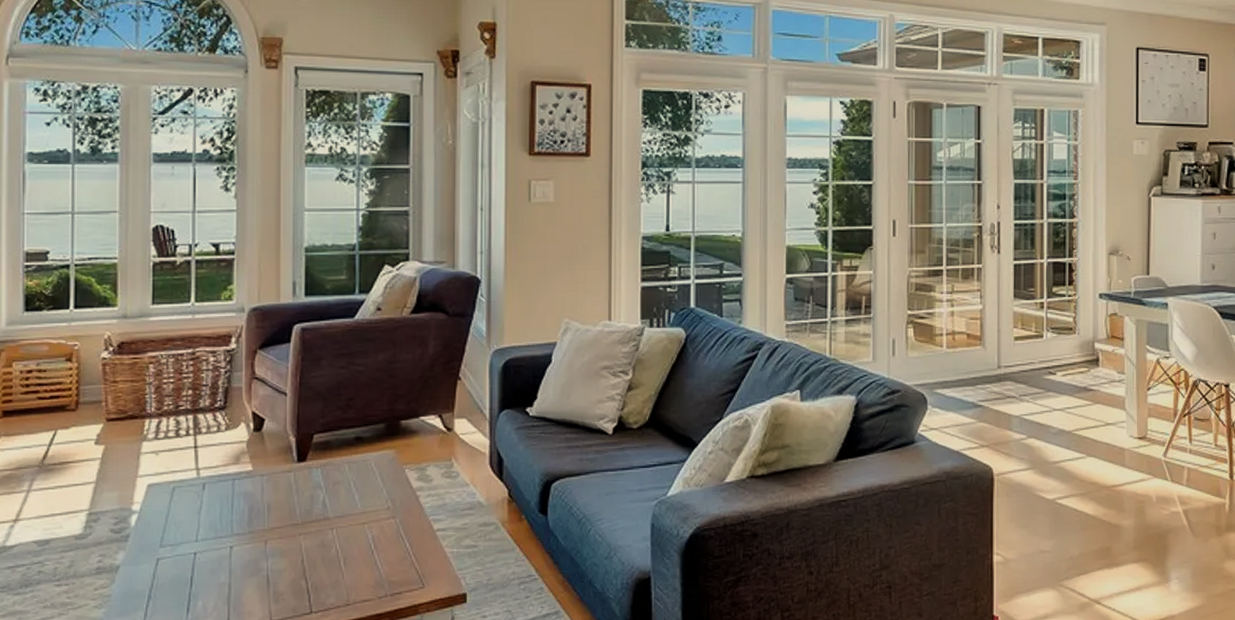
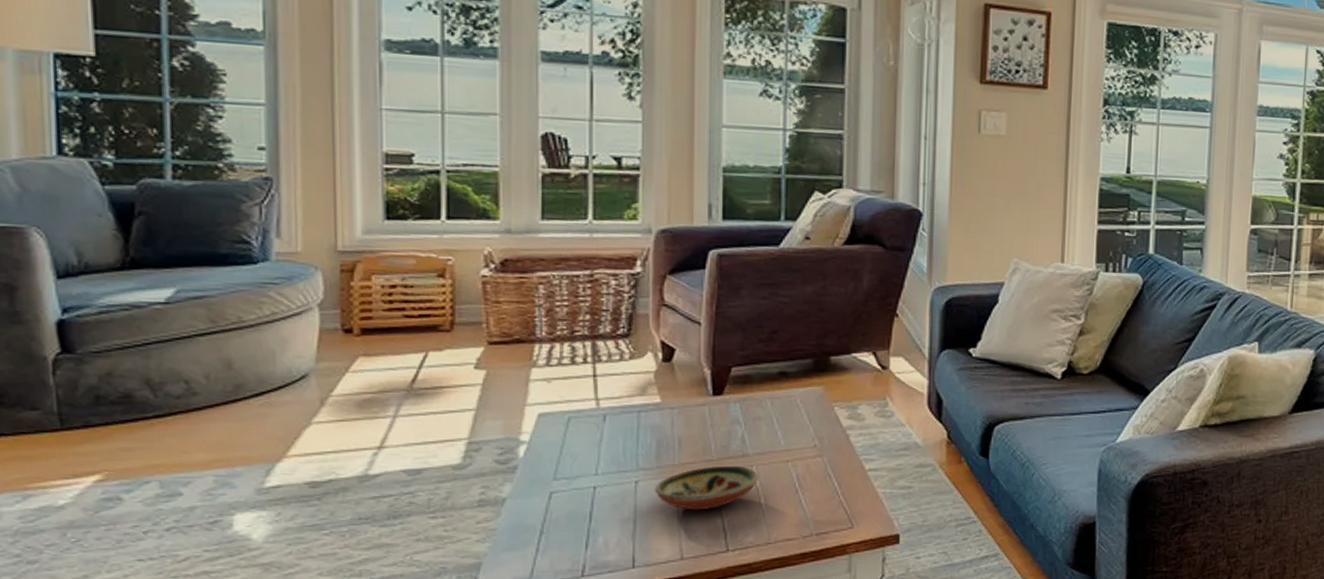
decorative bowl: none [246,529,339,574] -> present [654,465,759,510]

